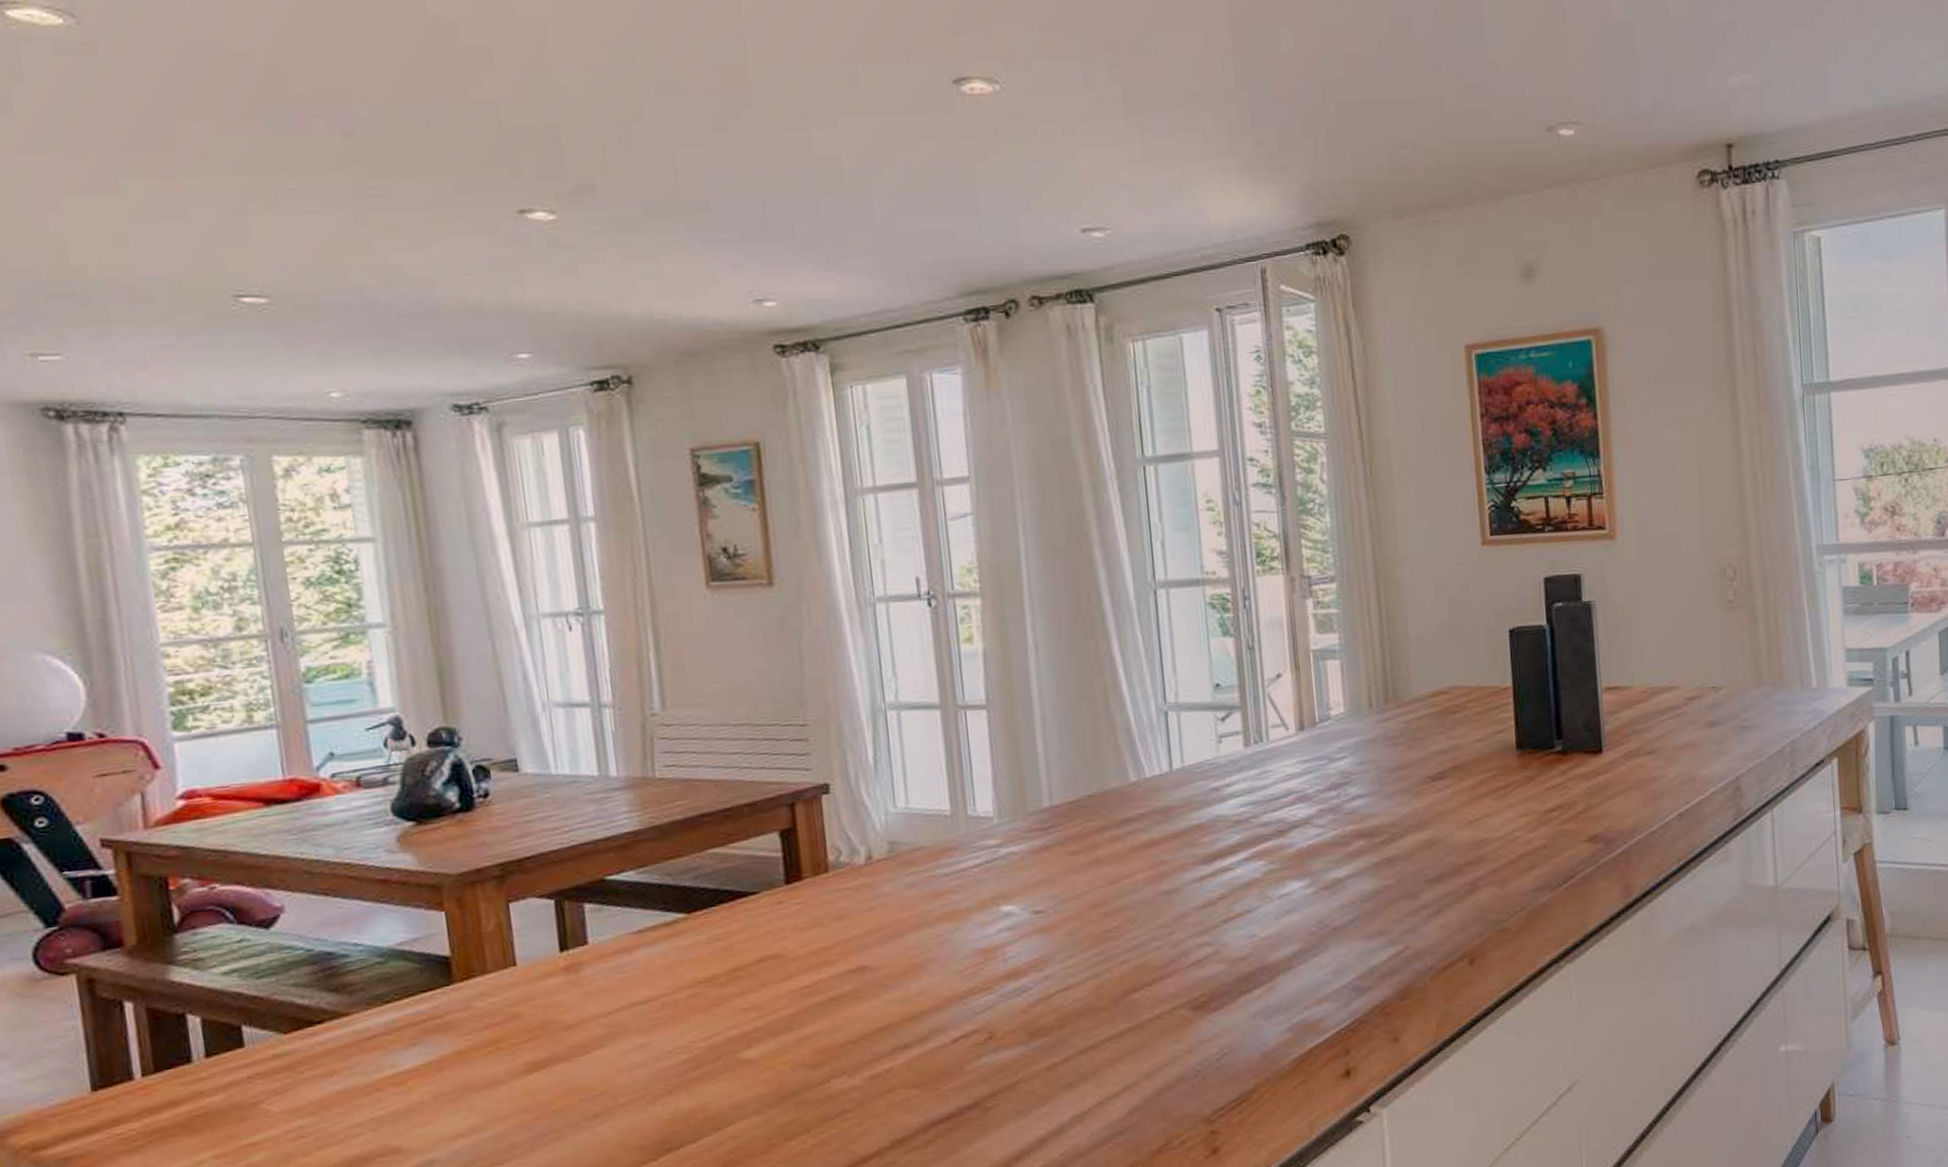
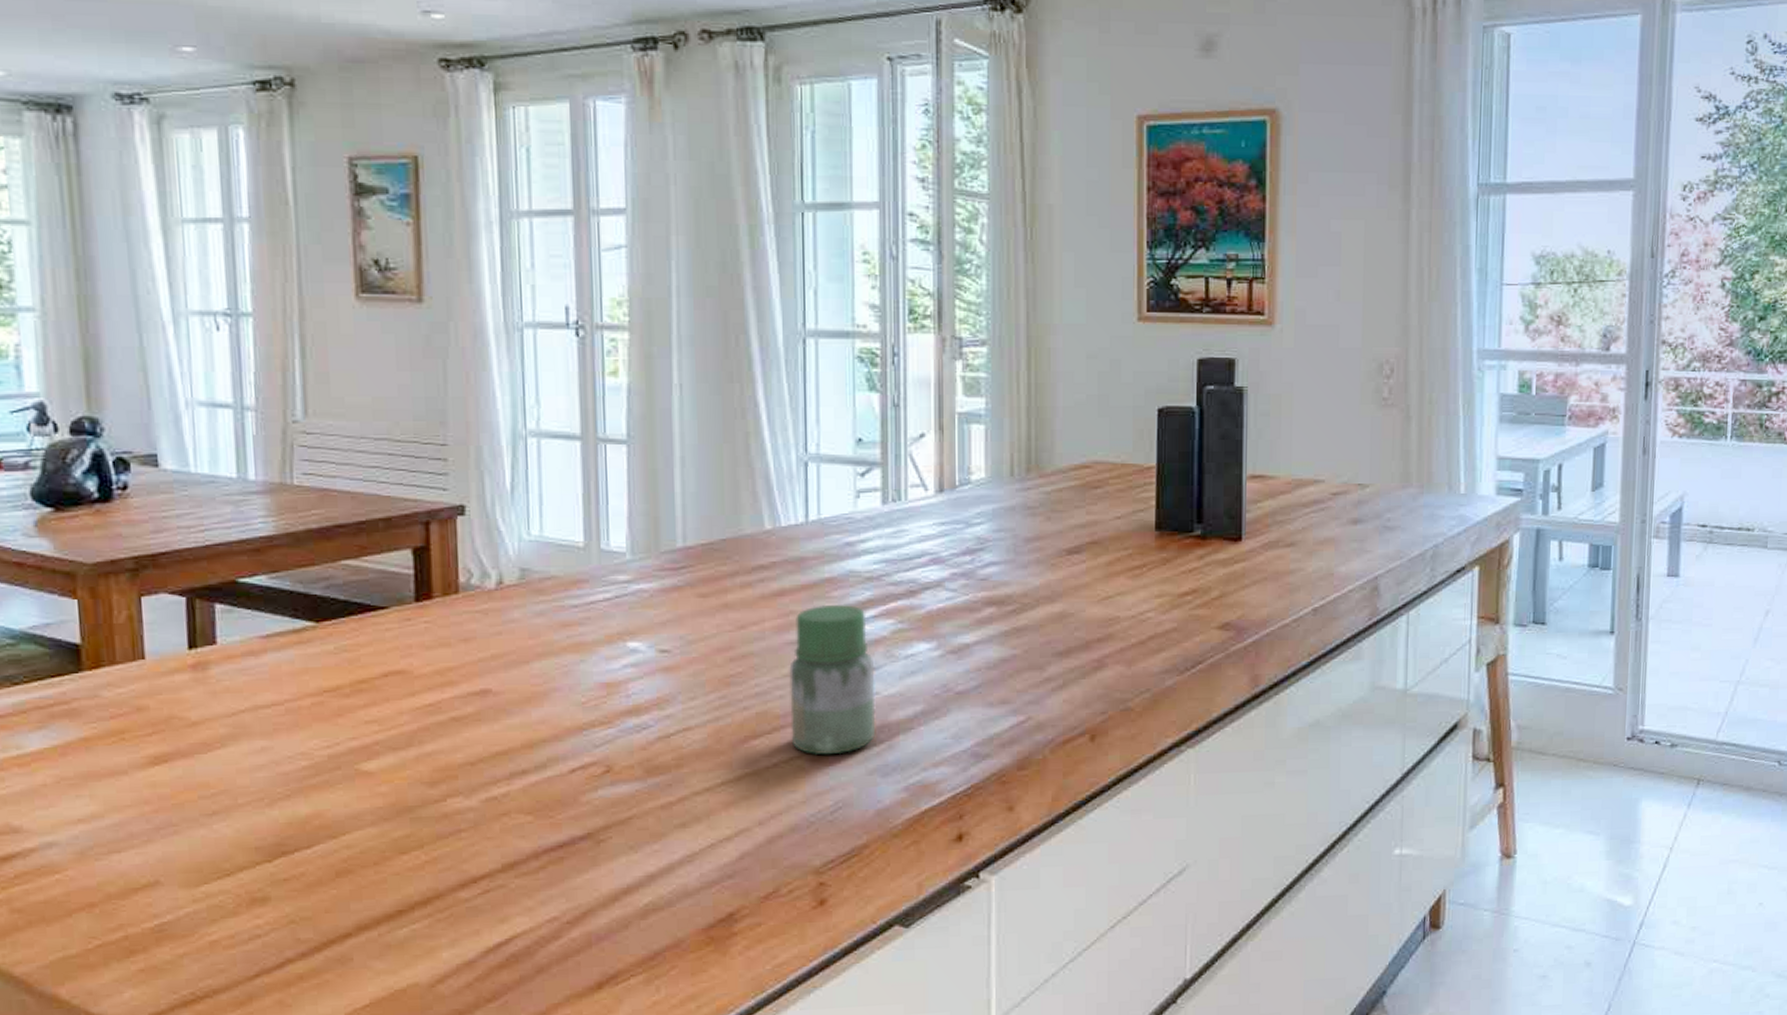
jar: none [1164,849,1255,1004] -> present [789,604,875,756]

